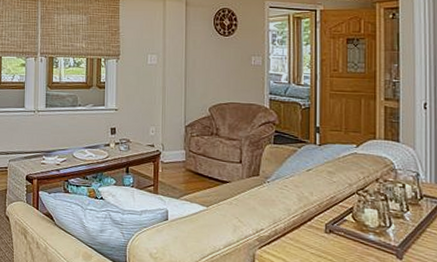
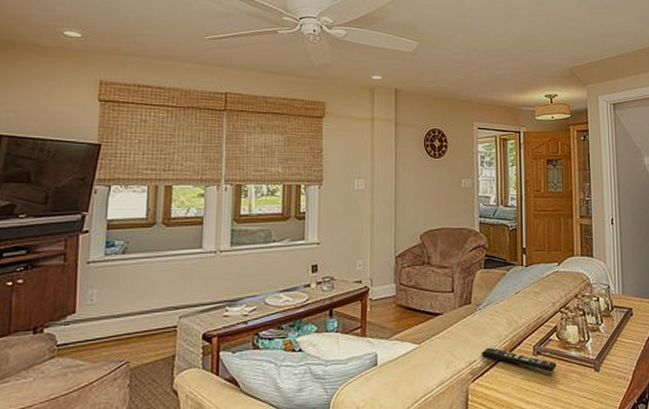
remote control: none [268,218,352,252] -> present [481,347,557,373]

